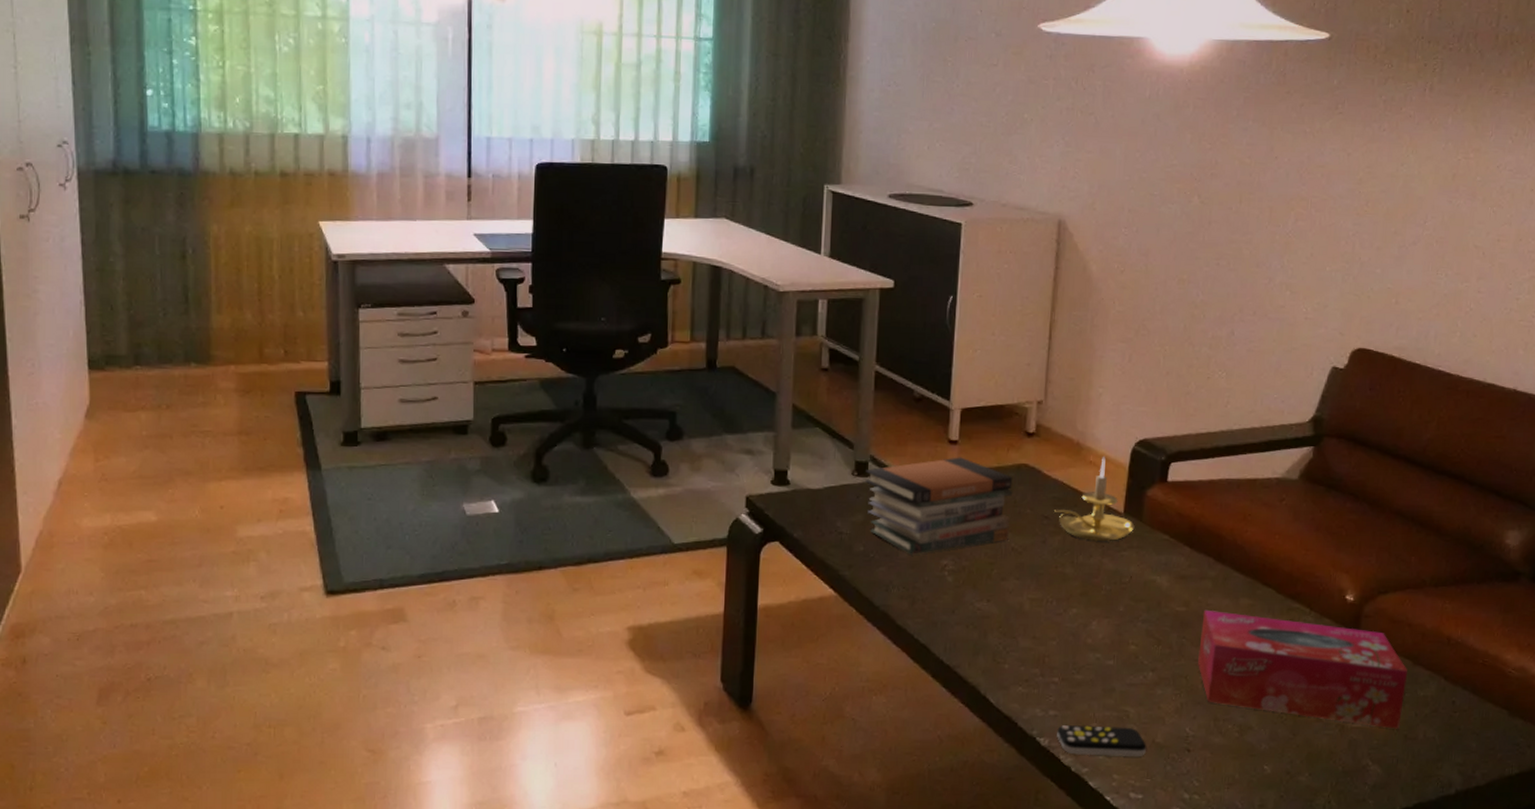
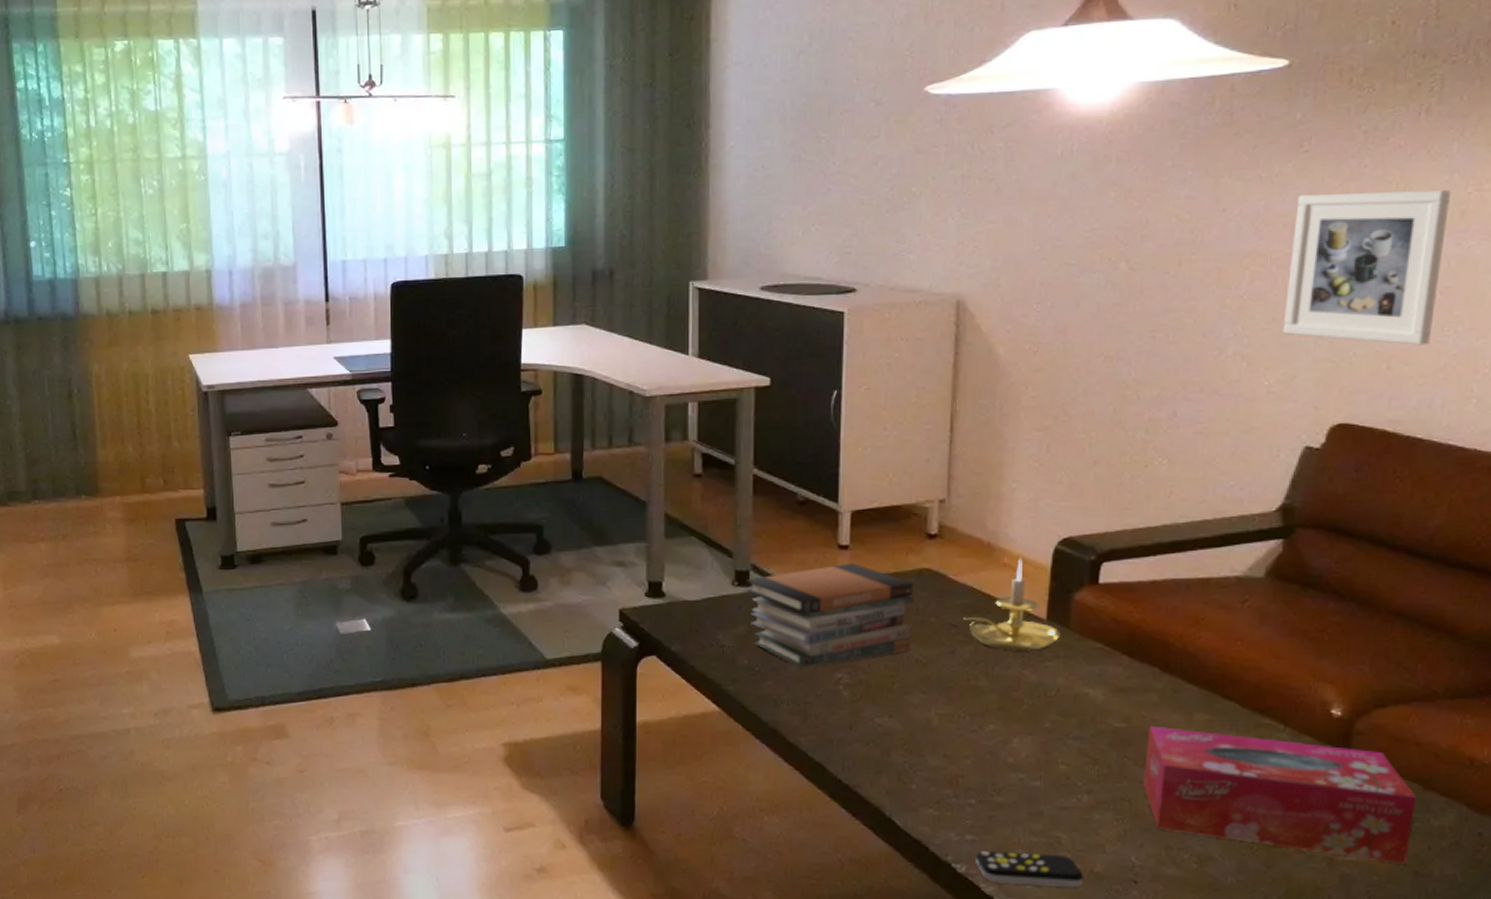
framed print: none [1318,149,1446,285] -> present [1282,190,1452,345]

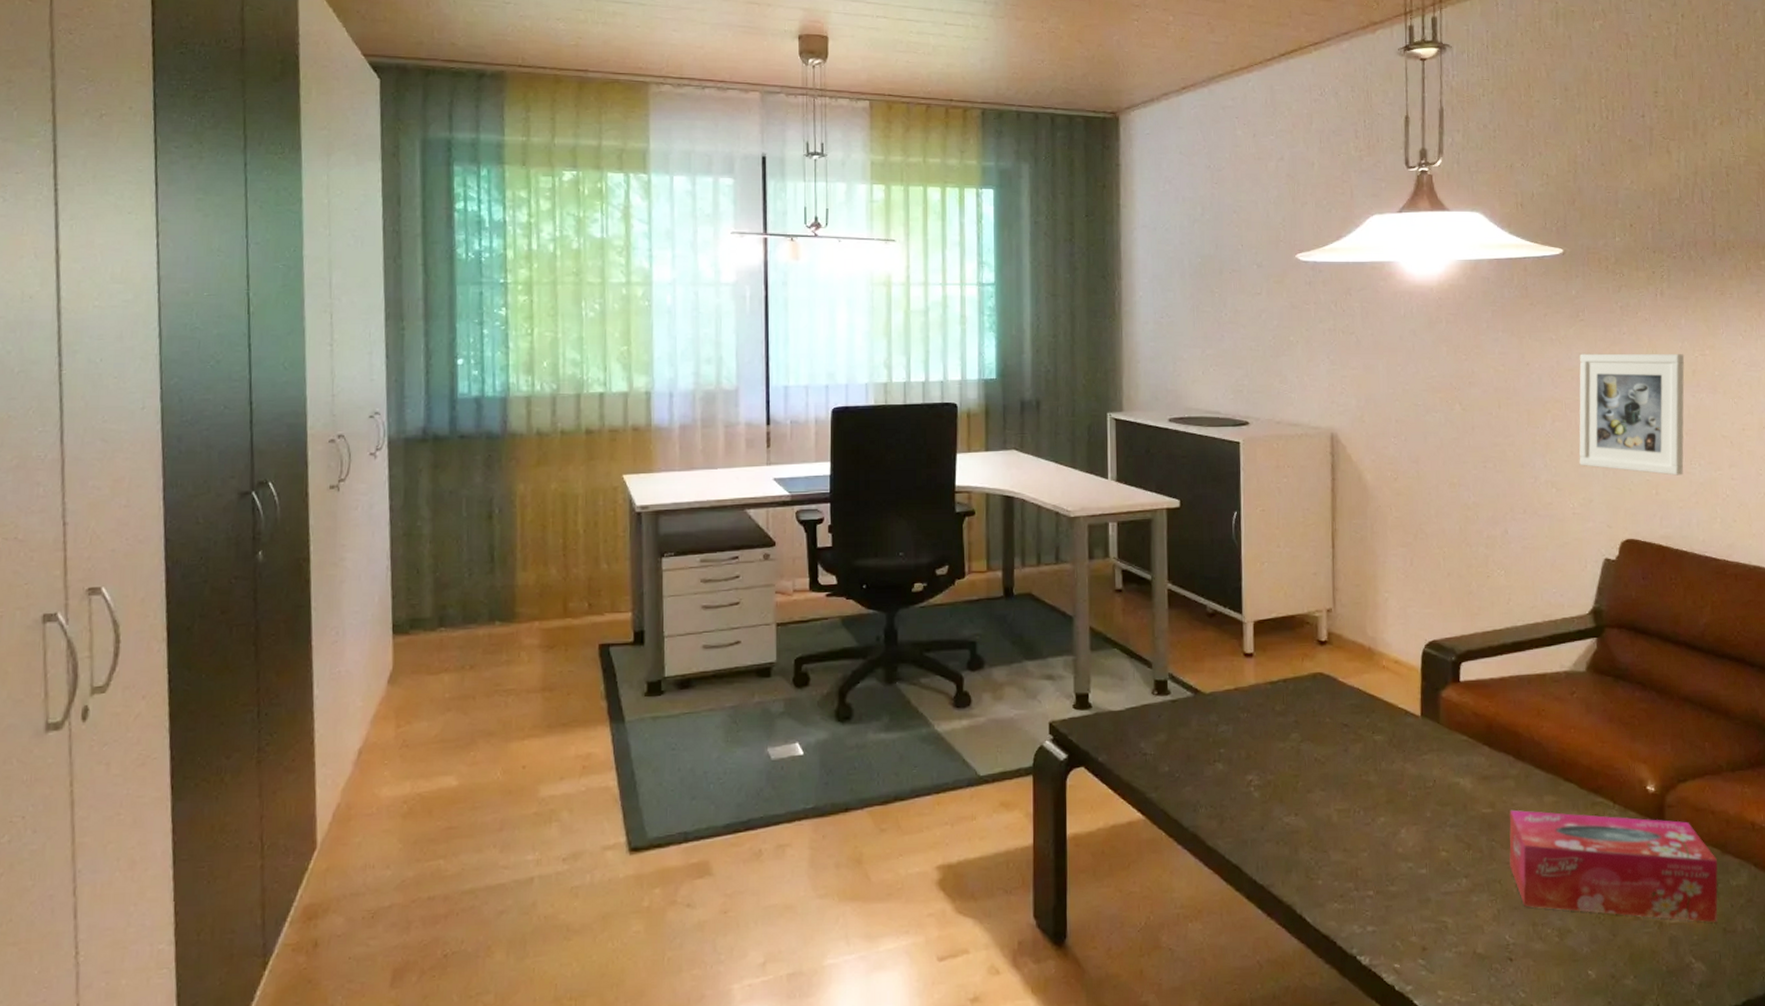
book stack: present [747,563,915,668] -> none [1165,669,1311,772]
candle holder: present [964,558,1061,652] -> none [1353,661,1433,747]
remote control: present [975,851,1084,887] -> none [1377,939,1469,972]

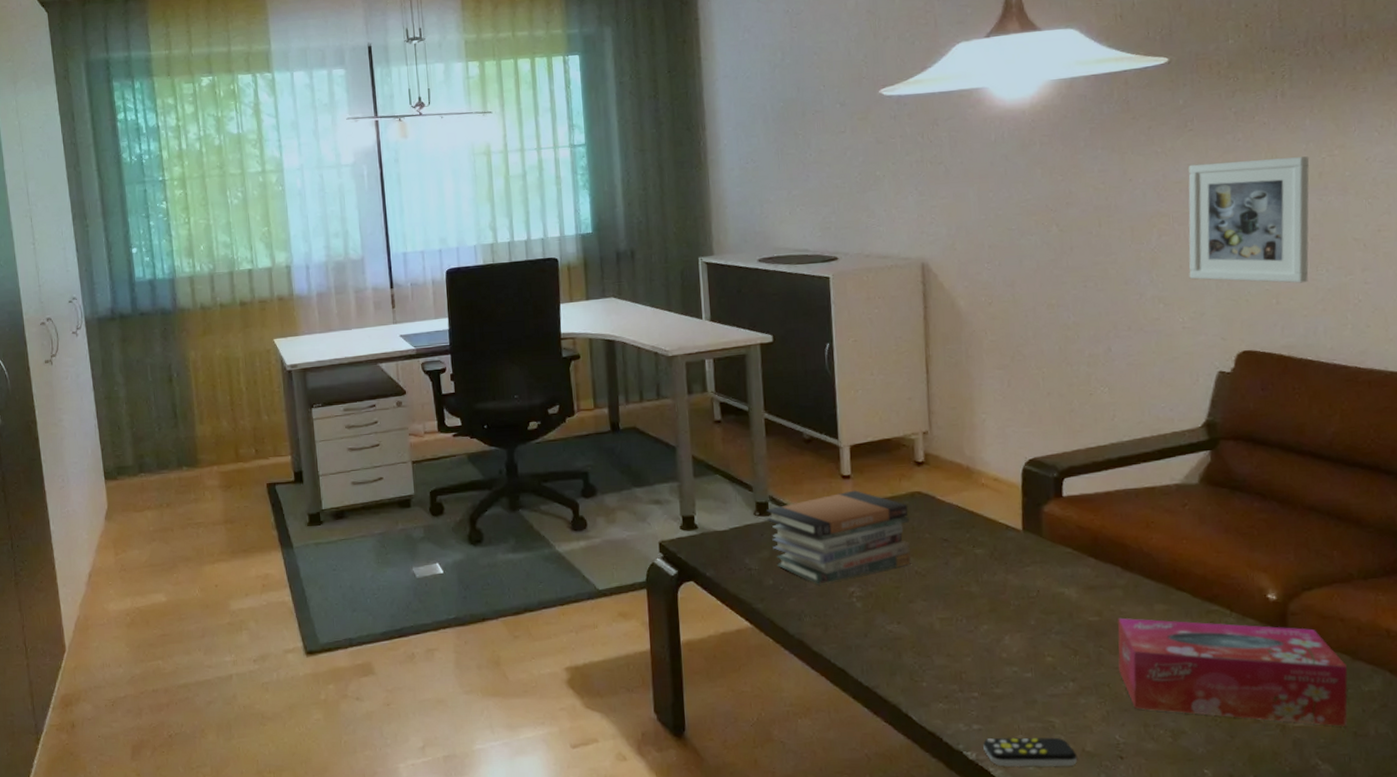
book stack: none [1165,669,1311,772] -> present [766,490,911,584]
remote control: none [1377,939,1469,972] -> present [983,737,1078,767]

